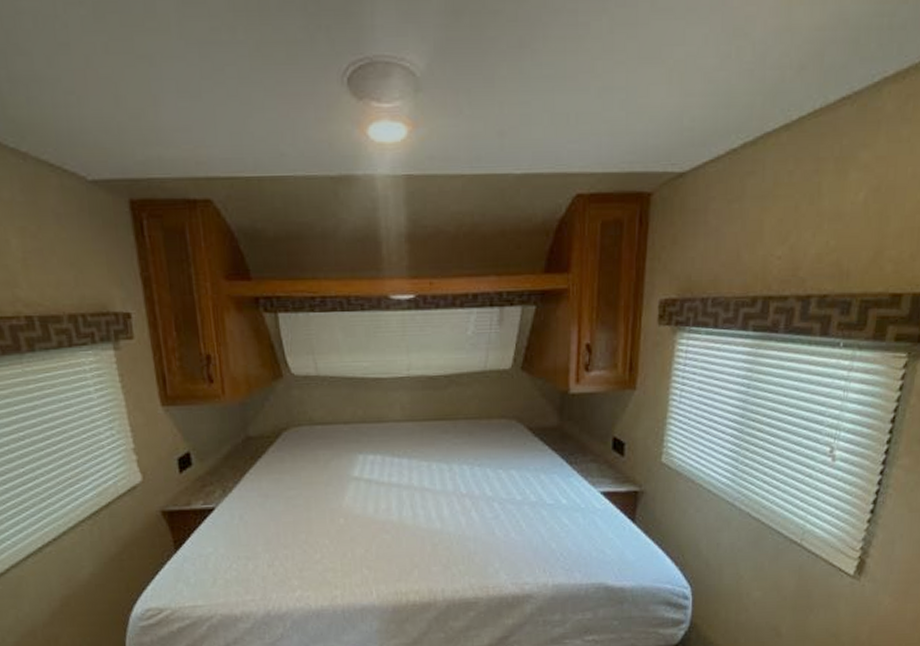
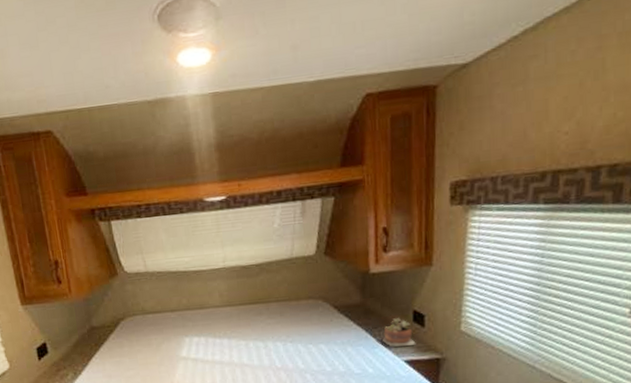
succulent plant: none [579,445,614,476] -> present [383,318,416,347]

